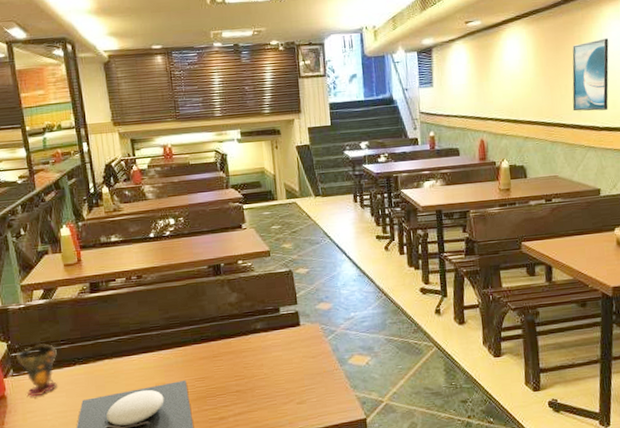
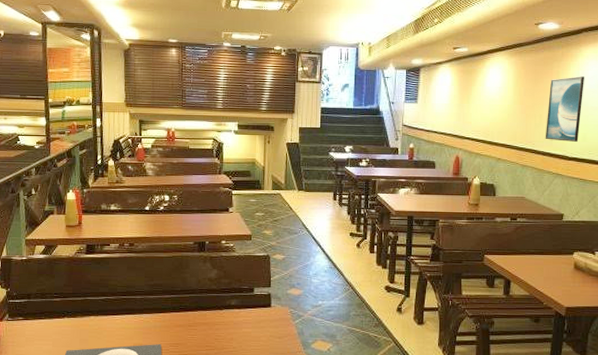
cup: present [16,343,57,397] -> none [12,294,49,342]

